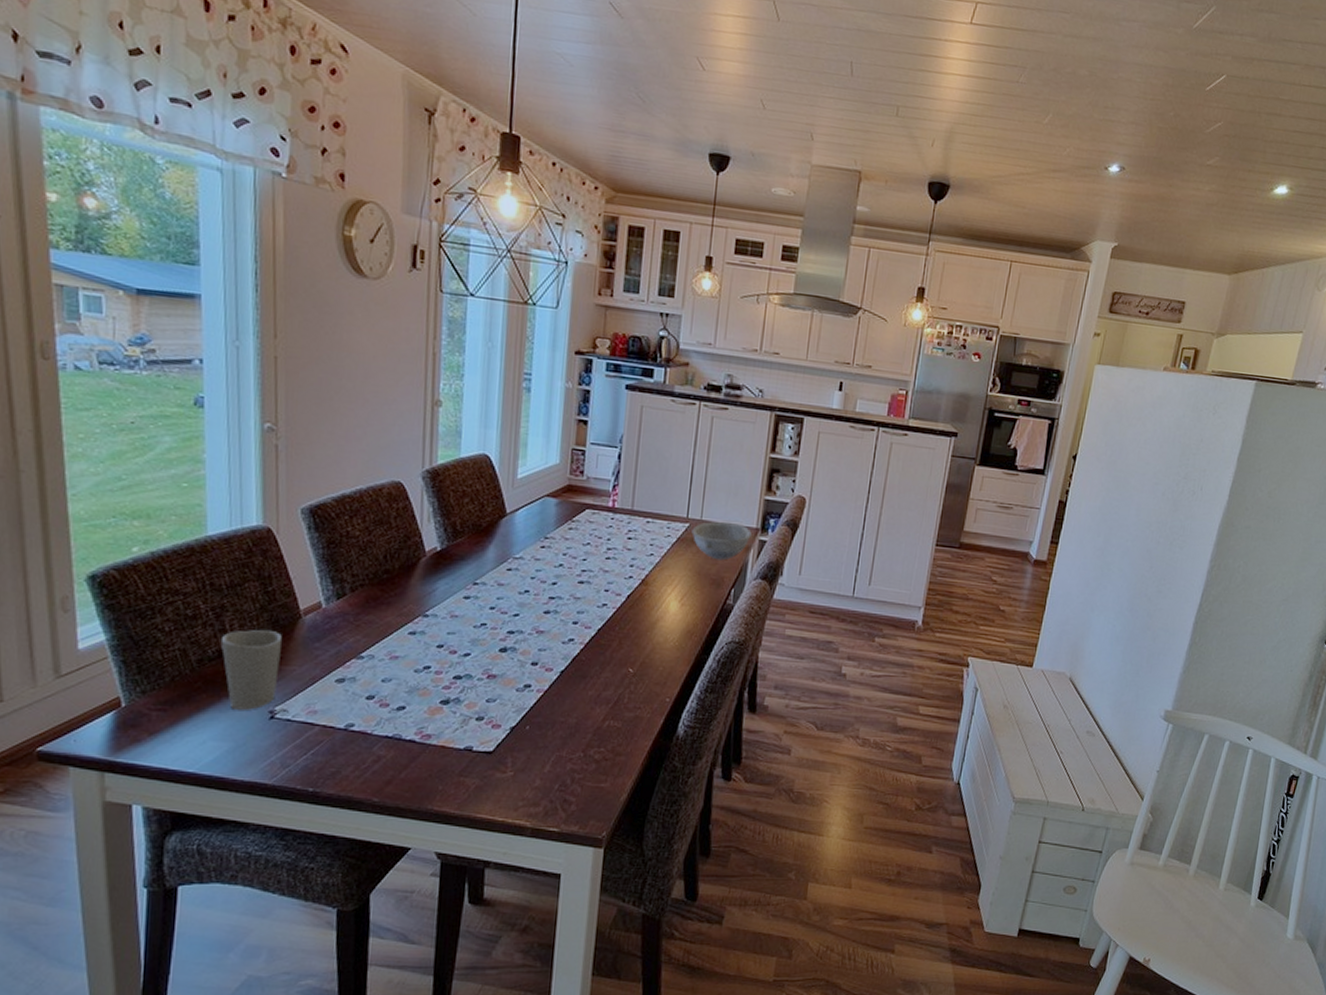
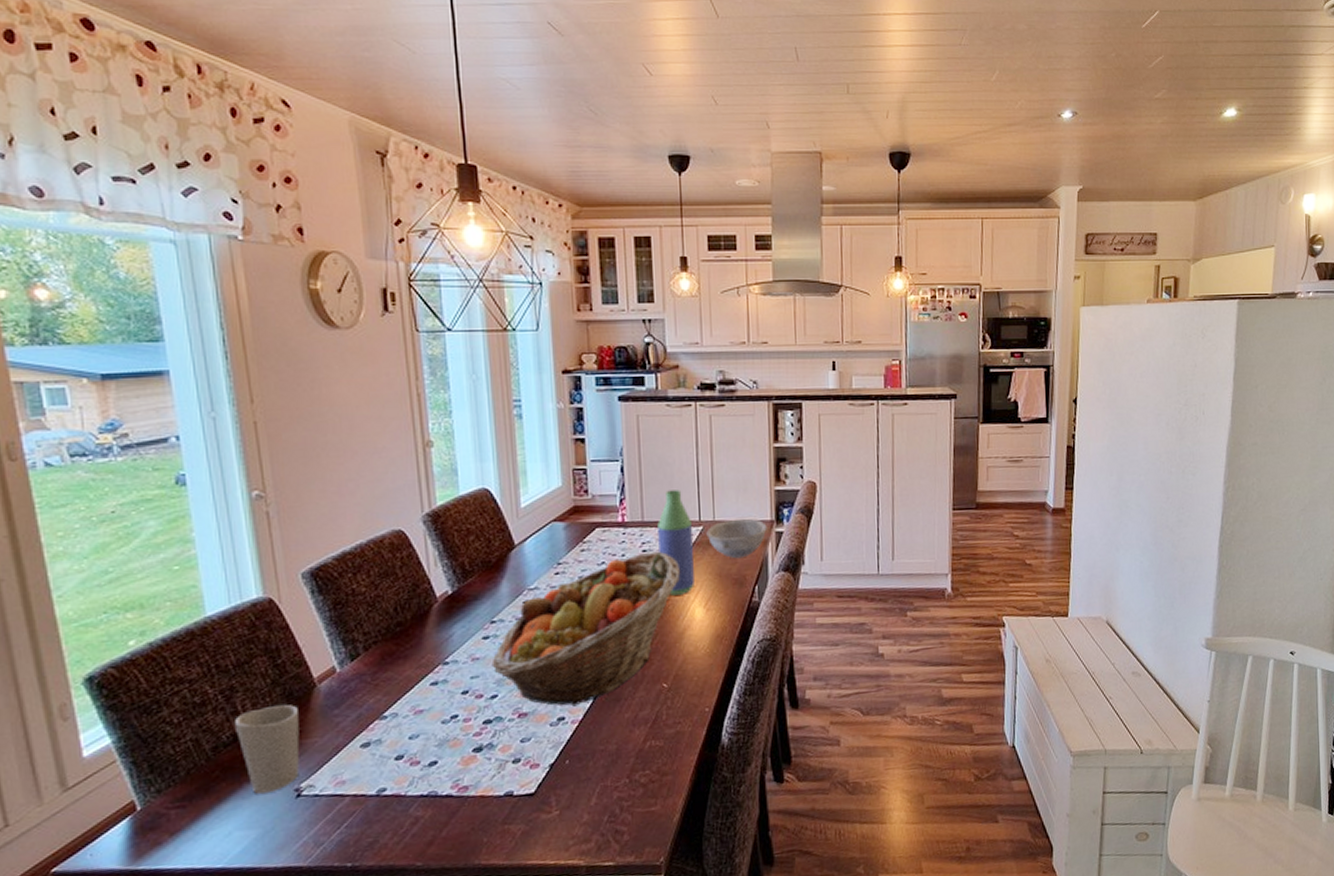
fruit basket: none [469,539,661,677] -> present [491,551,680,707]
bottle: none [644,483,680,586] -> present [657,490,695,596]

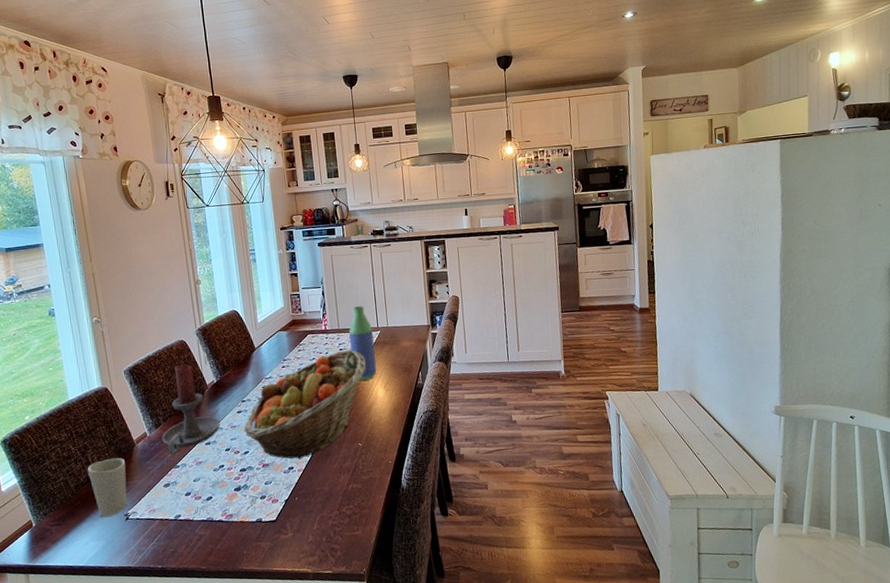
candle holder: none [361,565,456,700] -> present [162,364,221,454]
bowl: present [706,518,767,559] -> none [383,324,425,354]

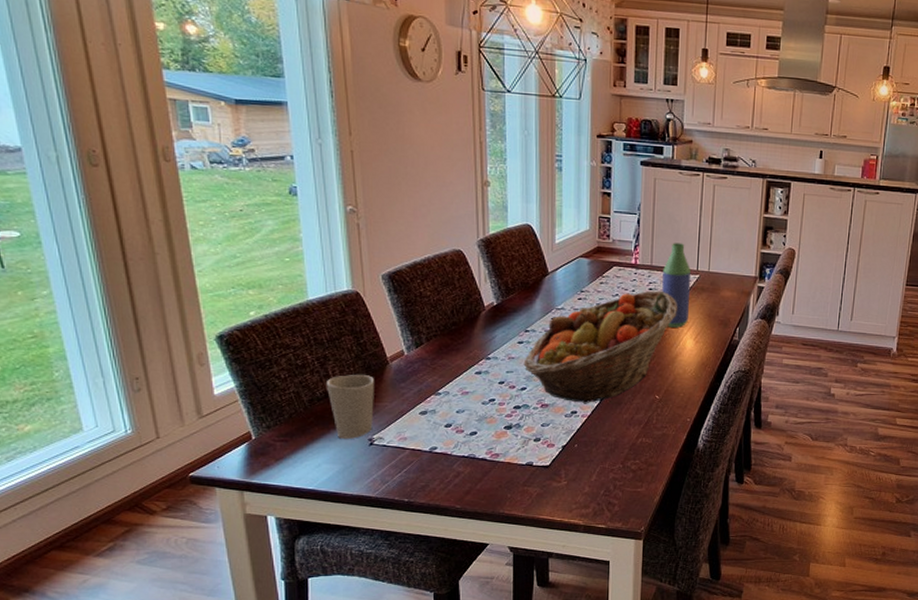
candle holder: present [162,364,221,454] -> none [423,278,496,380]

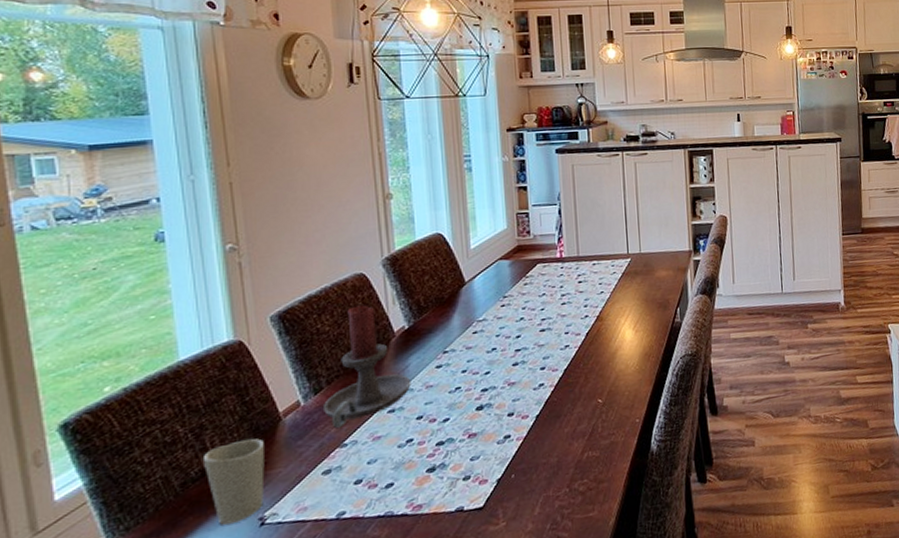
candle holder: none [423,278,496,380] -> present [324,305,411,429]
fruit basket: present [523,290,677,404] -> none [444,281,611,425]
bottle: present [662,243,692,328] -> none [591,227,624,321]

